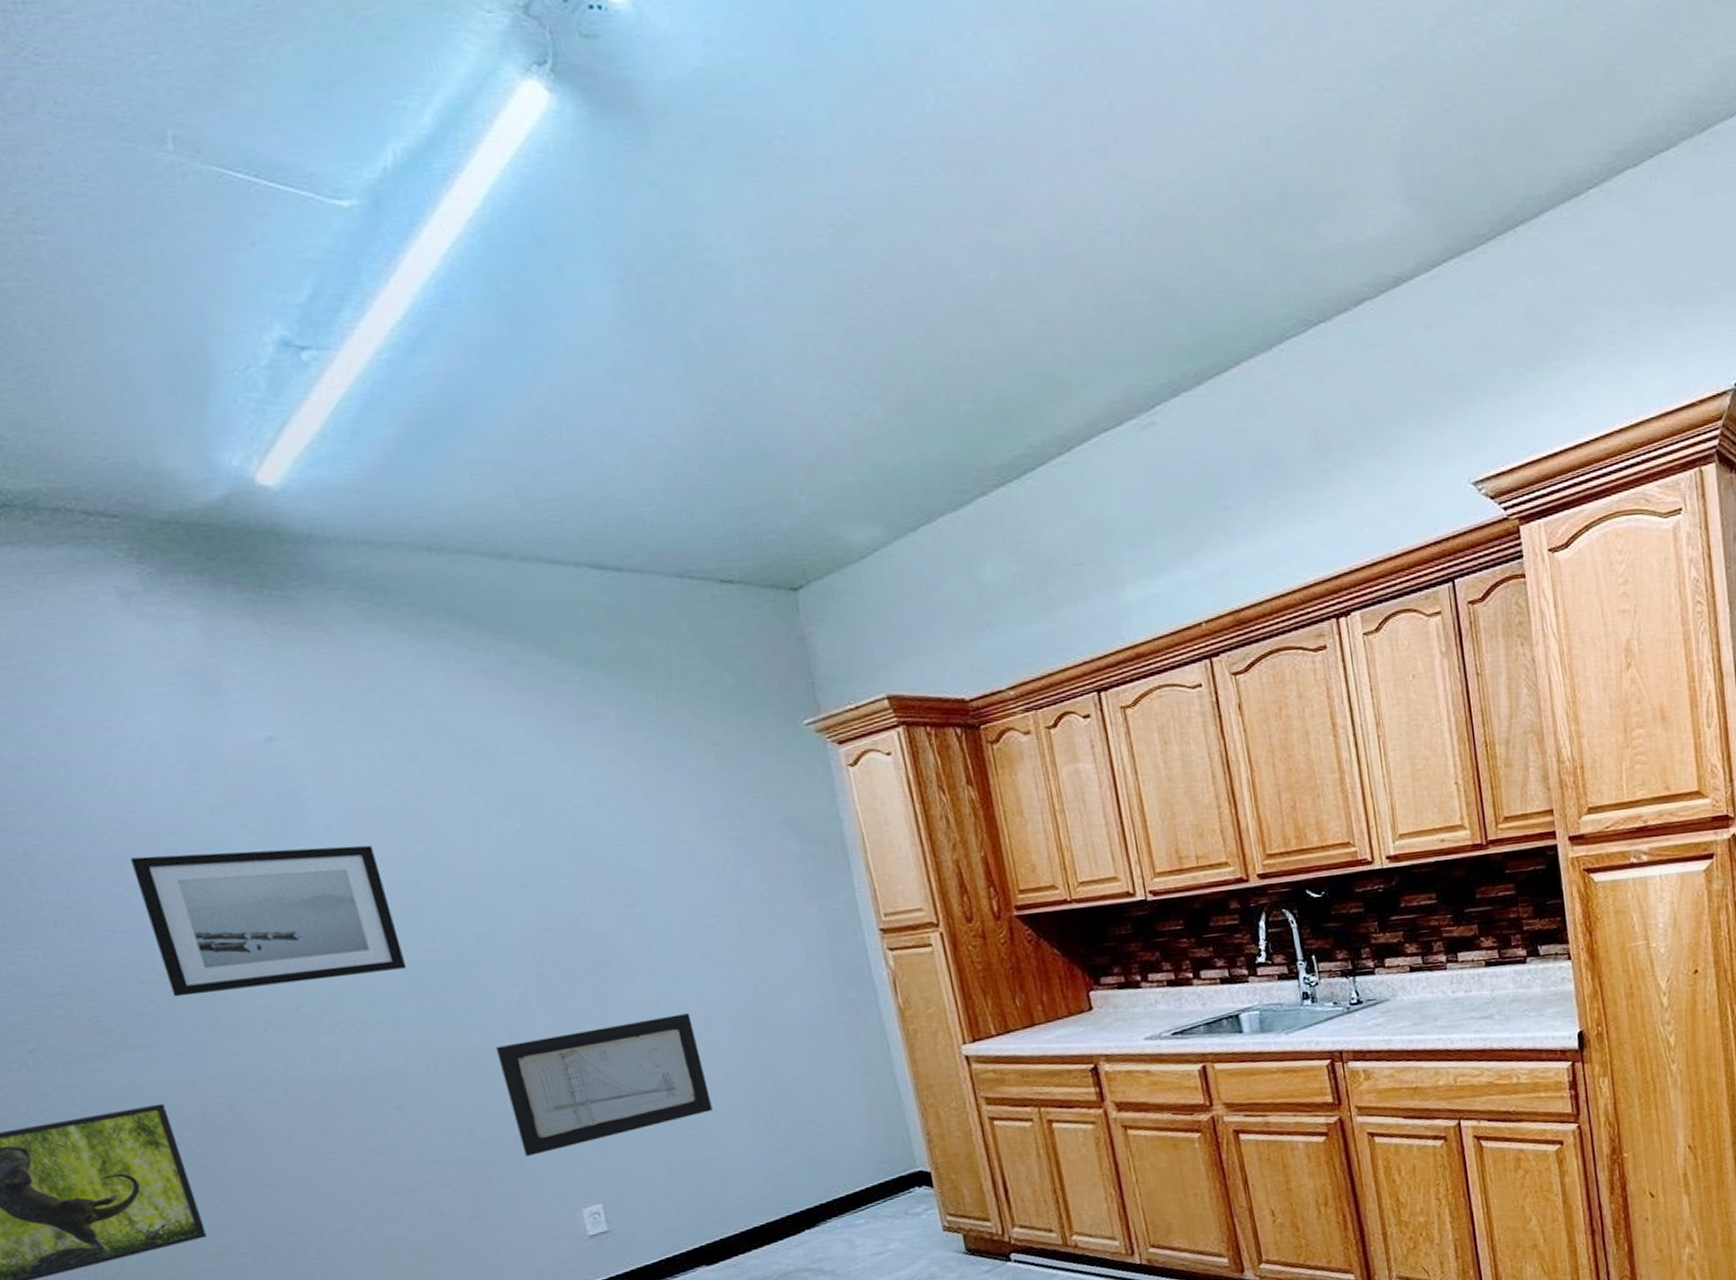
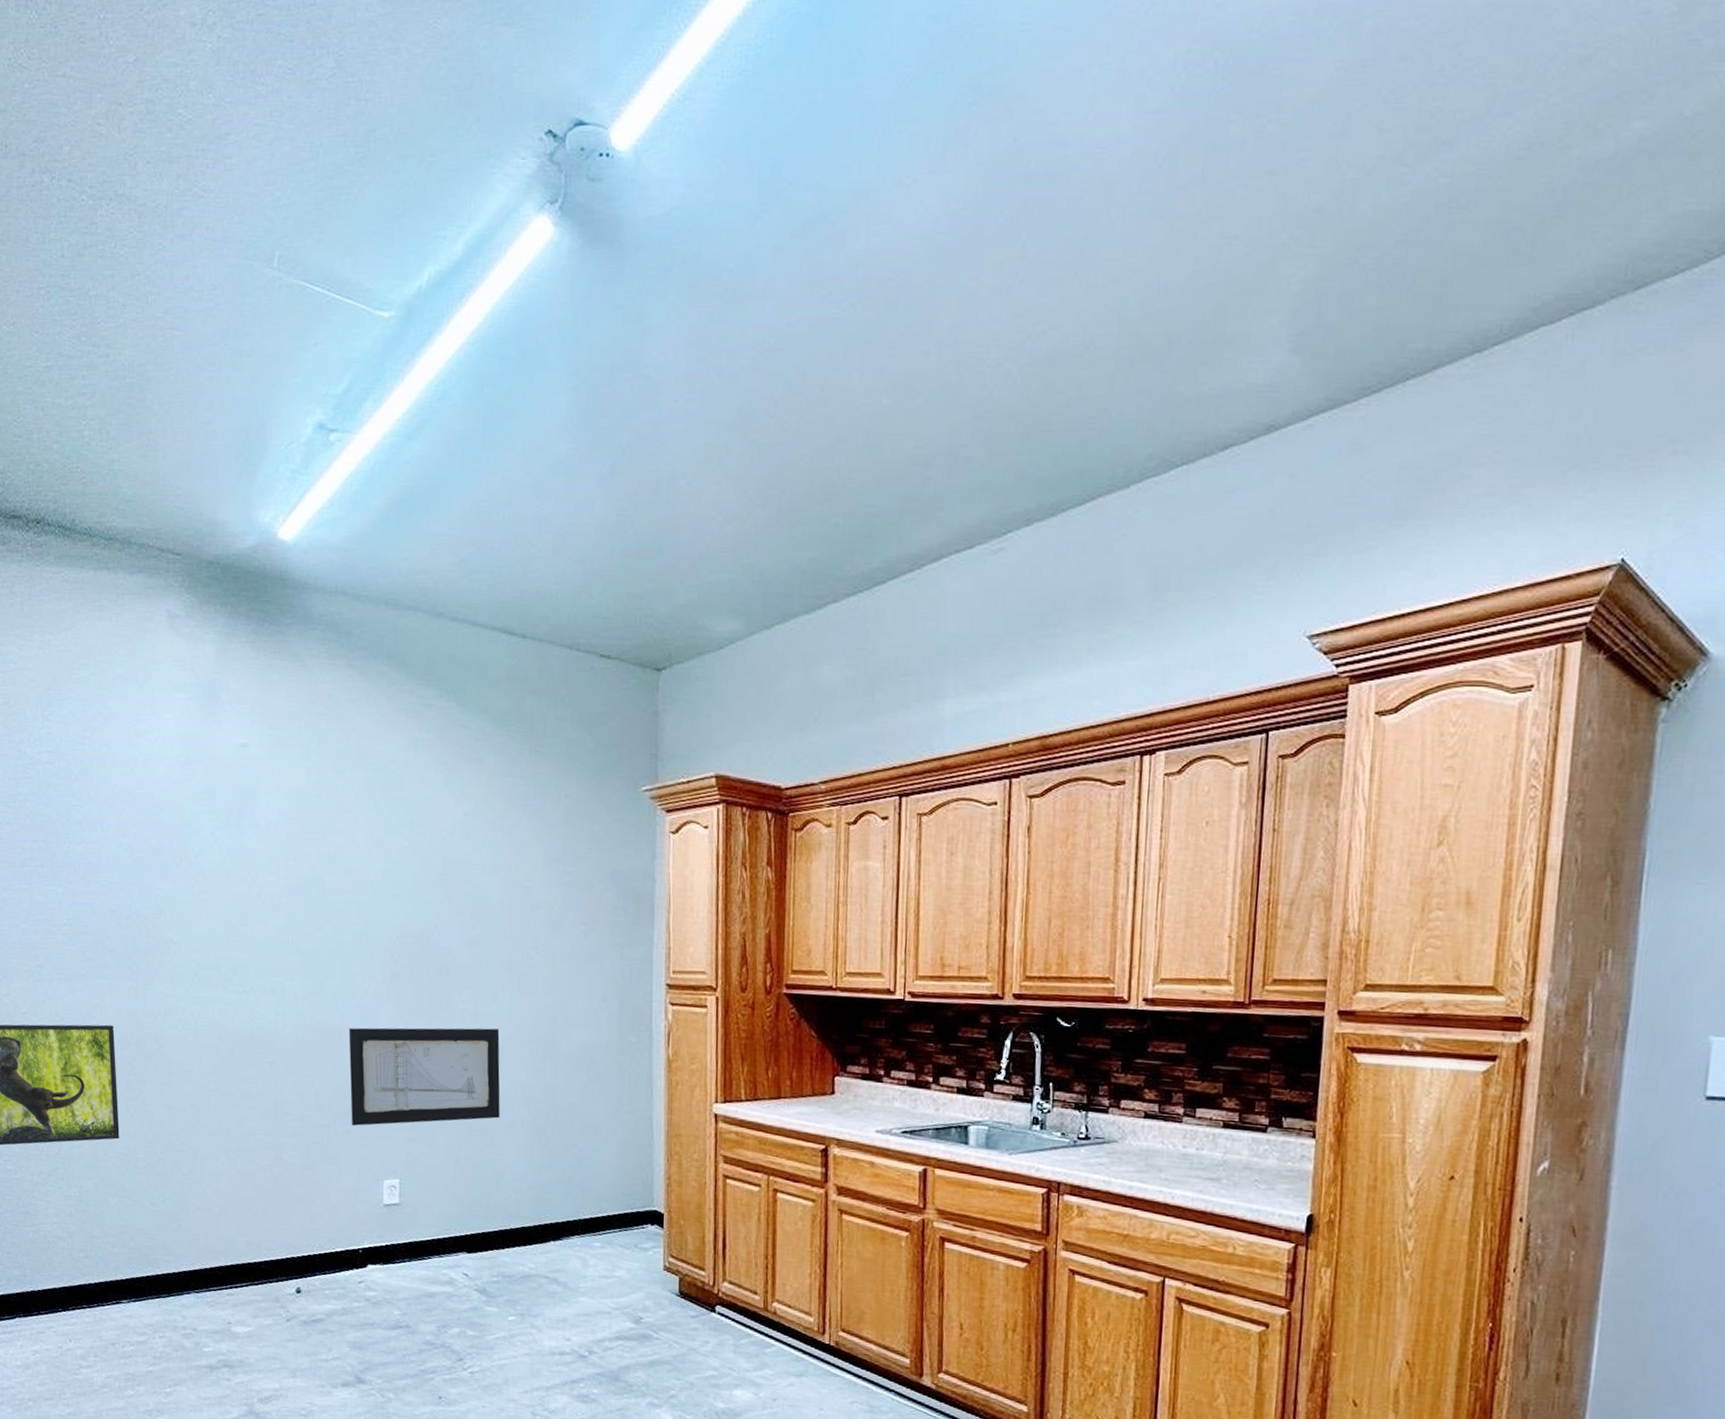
wall art: present [131,845,407,997] -> none [133,826,300,949]

